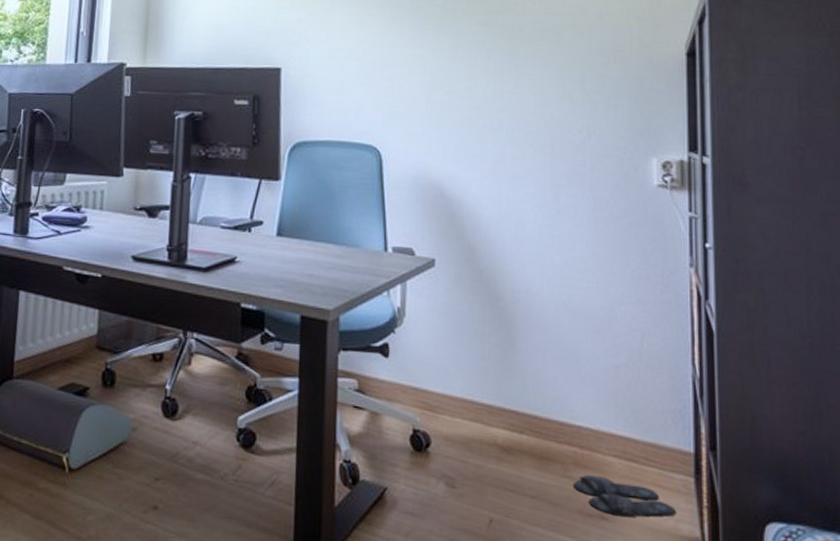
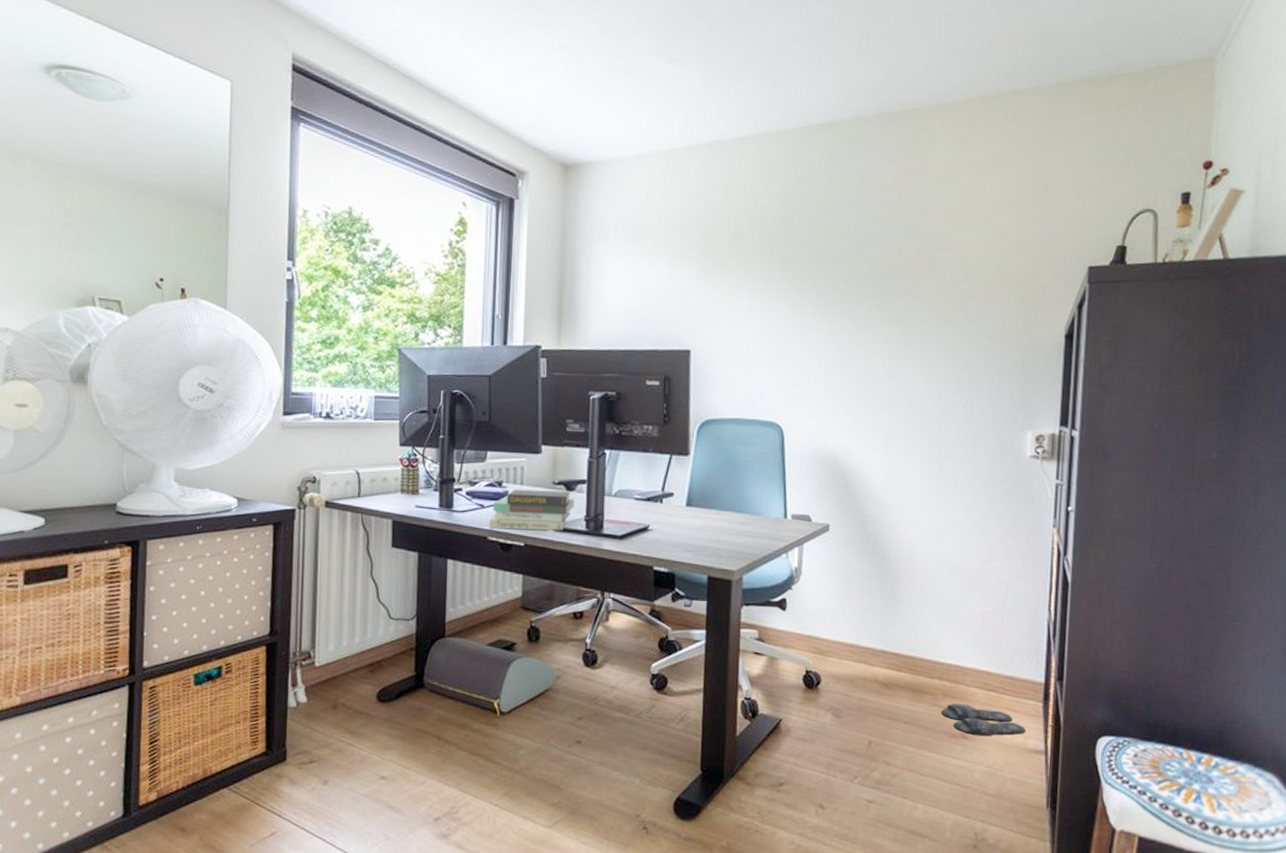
books: none [64,214,157,262] -> present [488,489,575,531]

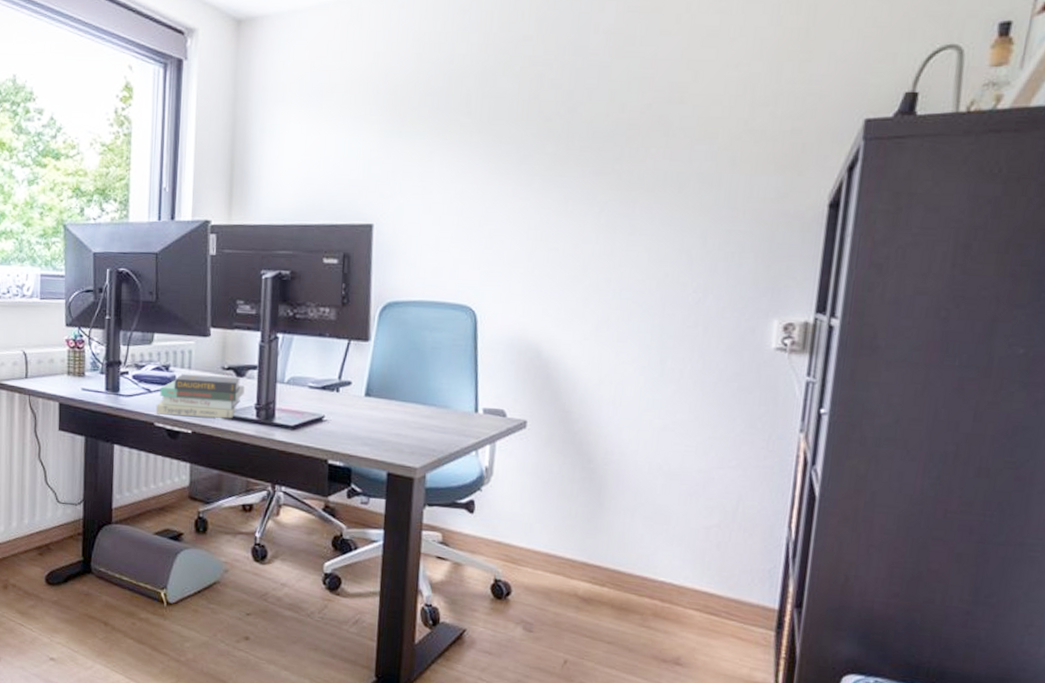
slippers: present [940,703,1026,736] -> none [650,625,752,665]

